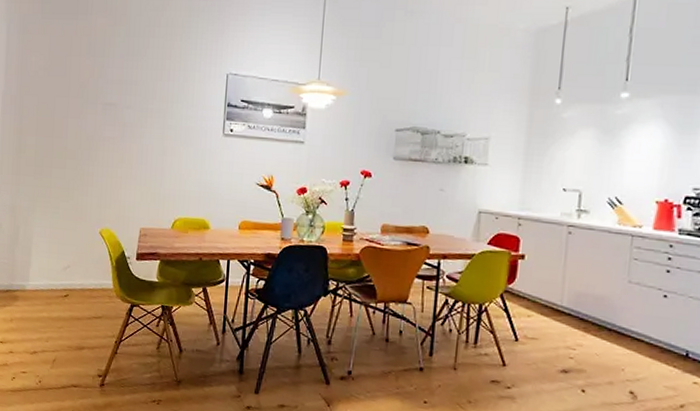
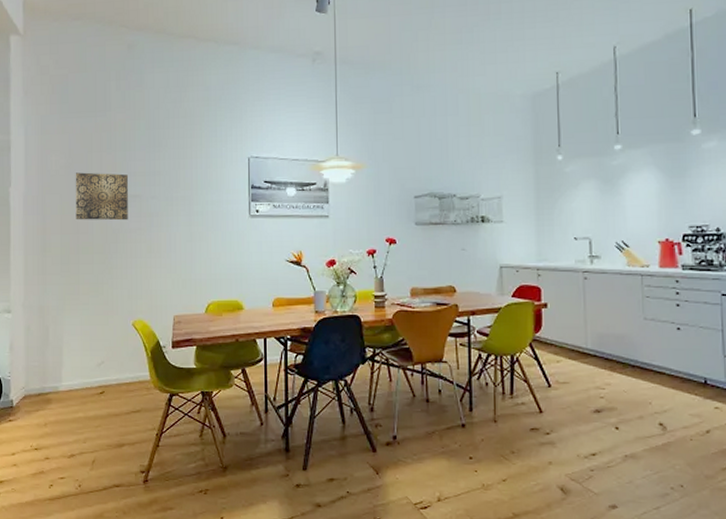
wall art: none [51,75,106,128] -> present [75,172,129,221]

